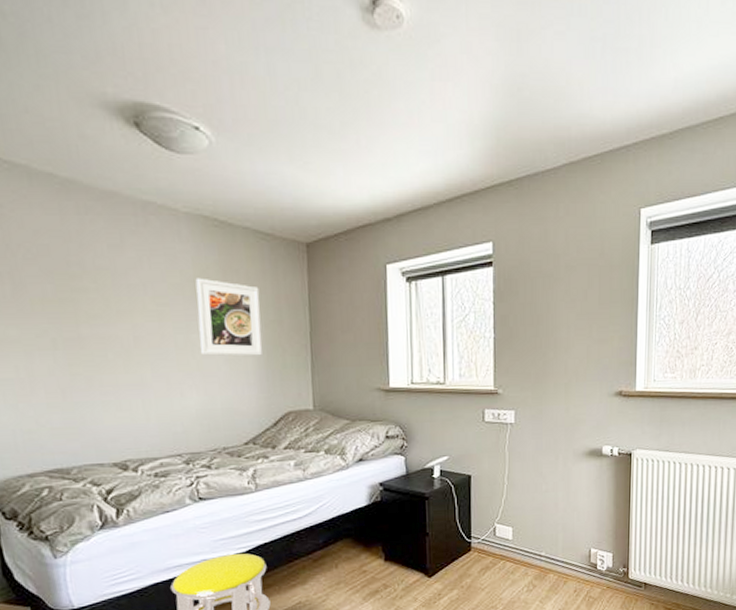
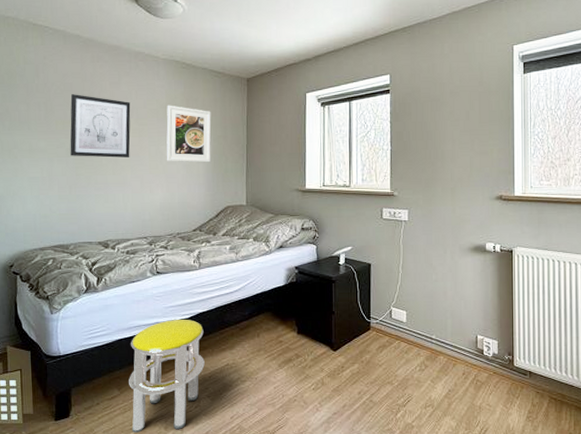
wall art: none [49,261,148,351] -> present [70,94,131,158]

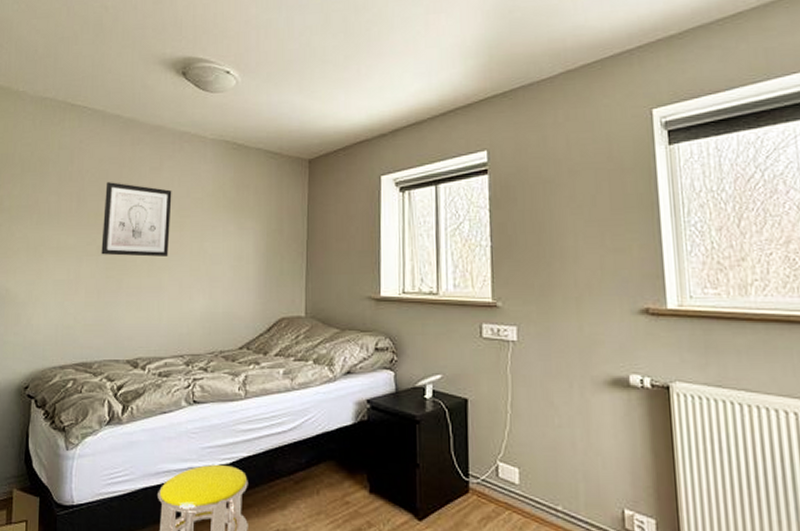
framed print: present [166,105,211,163] -> none [210,193,265,263]

